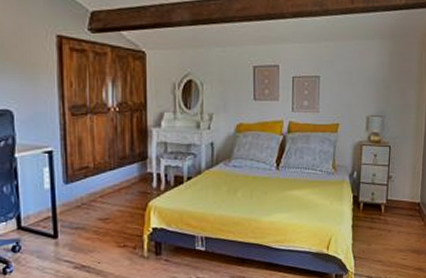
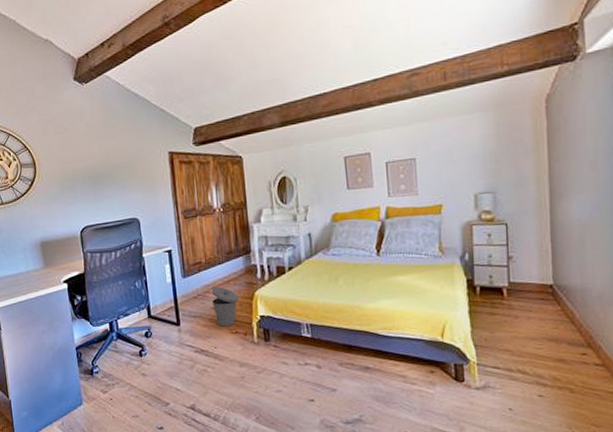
trash can: none [99,195,130,240] -> present [211,286,239,327]

